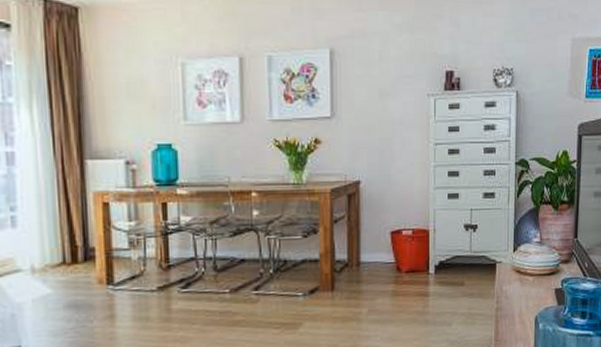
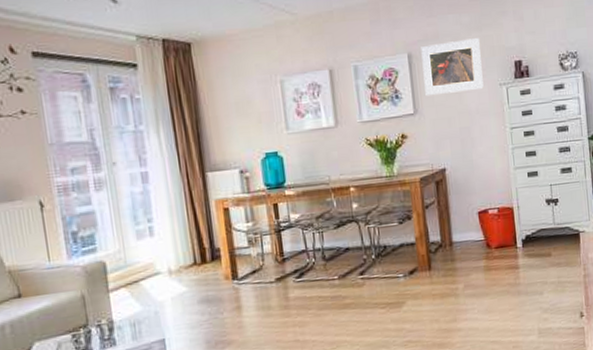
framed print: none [345,40,410,100] -> present [421,38,484,96]

